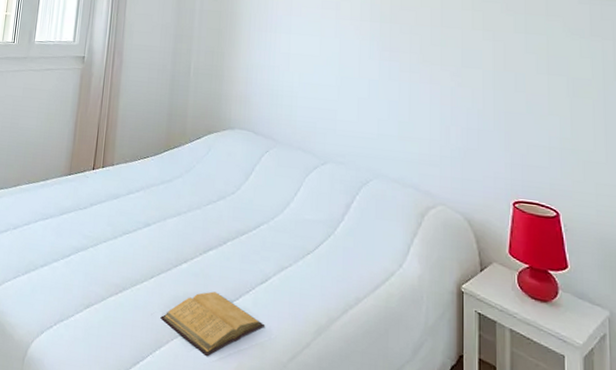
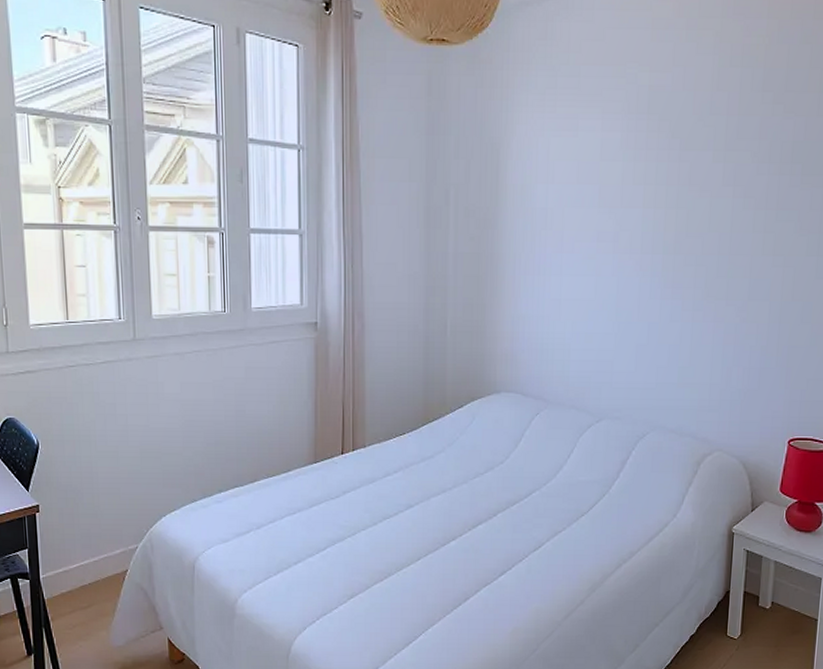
book: present [160,291,266,357] -> none [431,565,540,627]

